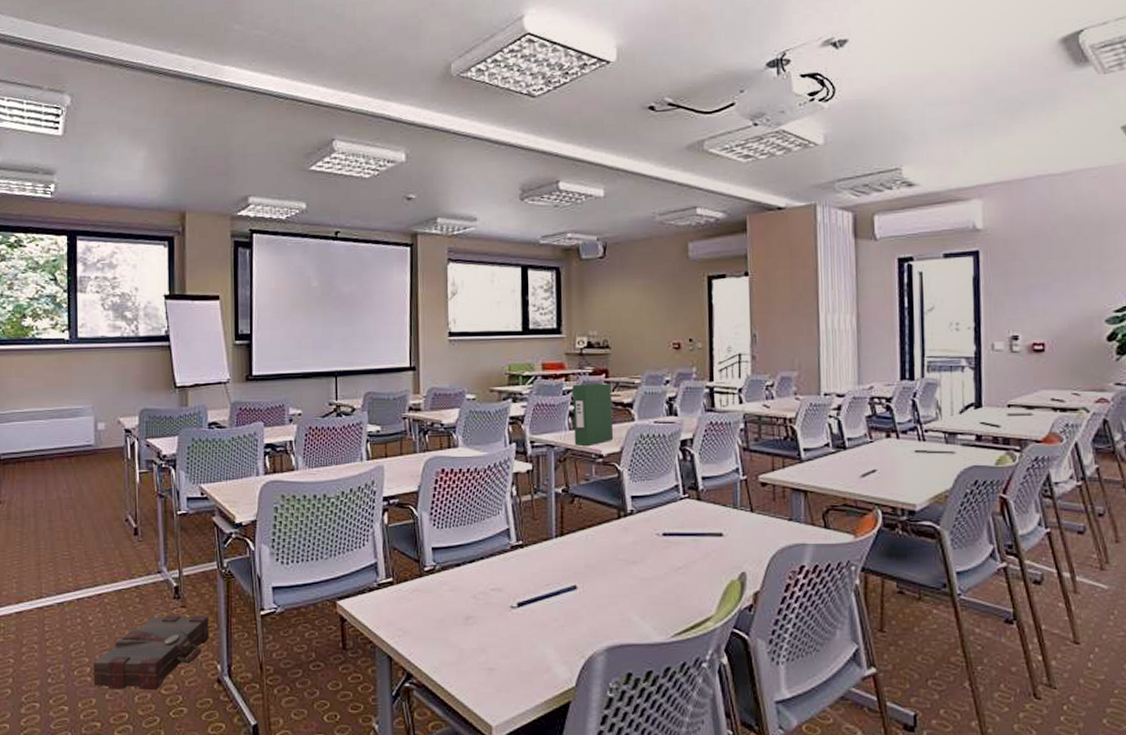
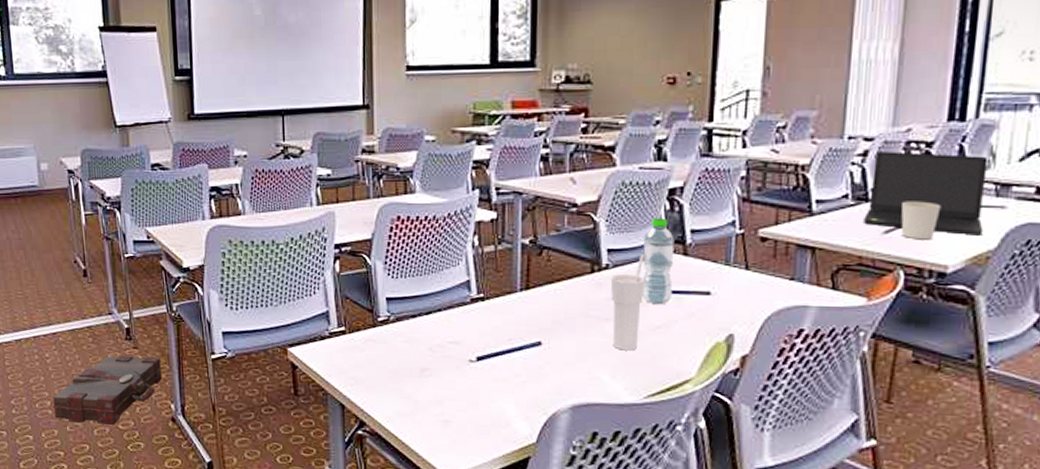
binder: present [572,383,614,446] -> none [545,124,591,193]
cup: none [636,500,666,592] -> present [611,254,645,351]
water bottle: none [662,466,690,547] -> present [642,218,675,305]
laptop: none [844,406,940,477] -> present [864,151,988,236]
dixie cup: none [873,448,905,482] -> present [901,201,942,240]

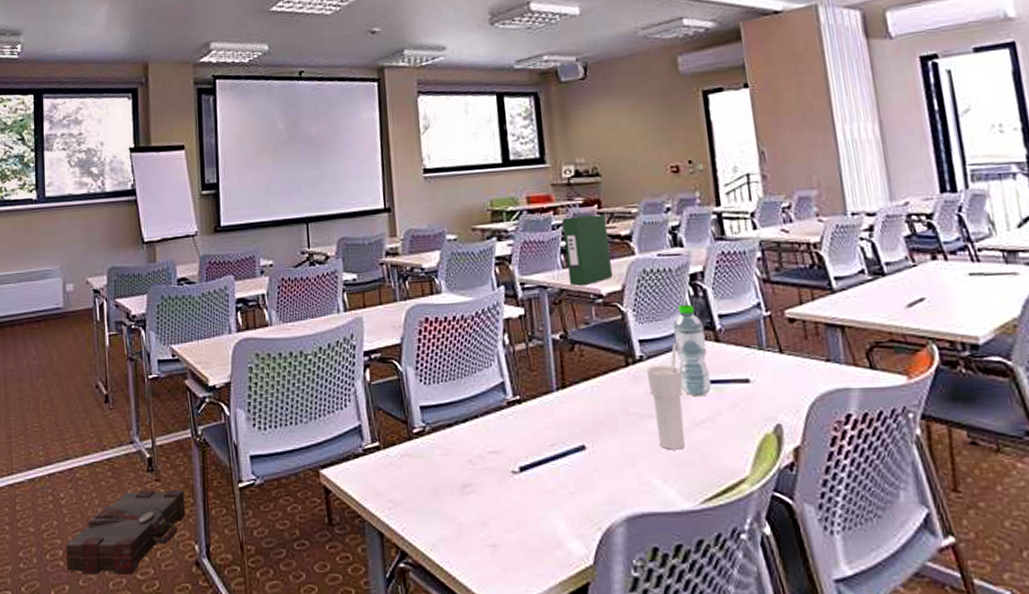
binder: none [545,124,591,193] -> present [562,214,614,285]
laptop: present [864,151,988,236] -> none [881,224,1003,304]
dixie cup: present [901,201,942,240] -> none [917,272,957,312]

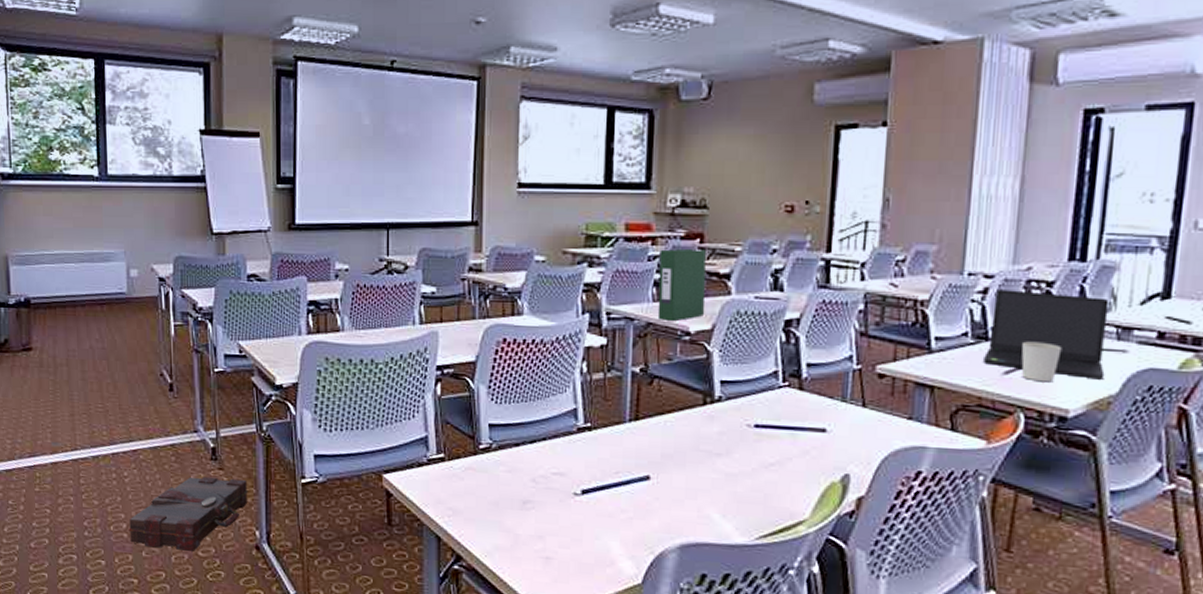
cup: present [647,343,686,450] -> none [723,387,759,489]
water bottle: present [672,304,712,397] -> none [755,349,790,441]
laptop: none [881,224,1003,304] -> present [984,290,1109,380]
dixie cup: none [917,272,957,312] -> present [1021,341,1062,383]

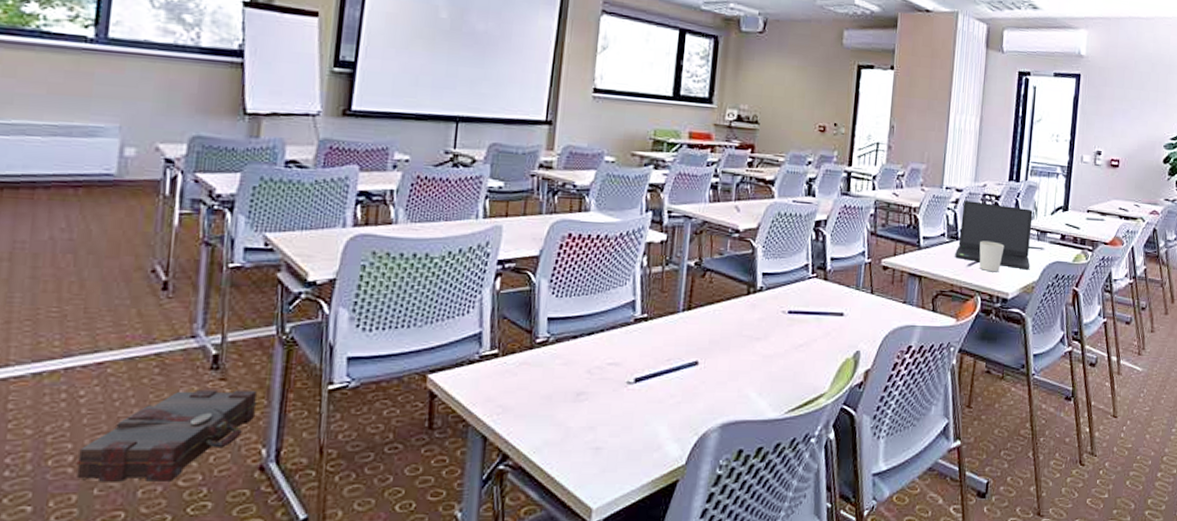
binder: present [657,249,706,321] -> none [712,156,756,220]

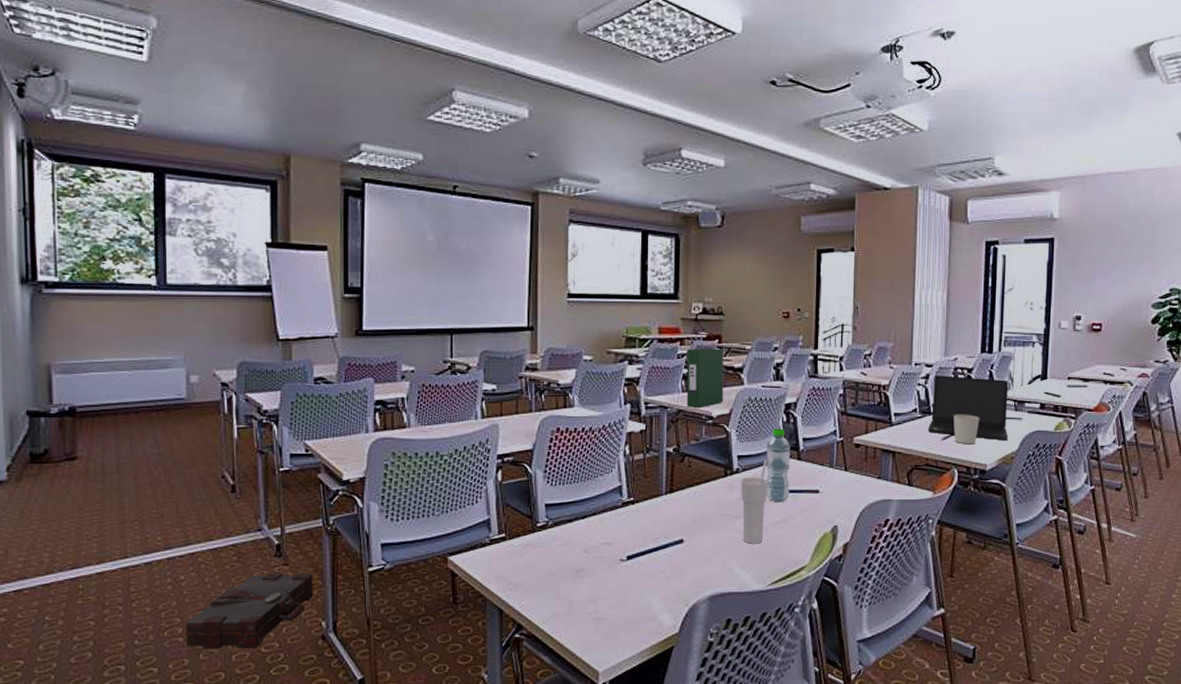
binder: none [712,156,756,220] -> present [686,348,724,407]
cup: none [762,278,793,368] -> present [741,459,768,544]
water bottle: none [788,246,818,325] -> present [765,428,791,503]

